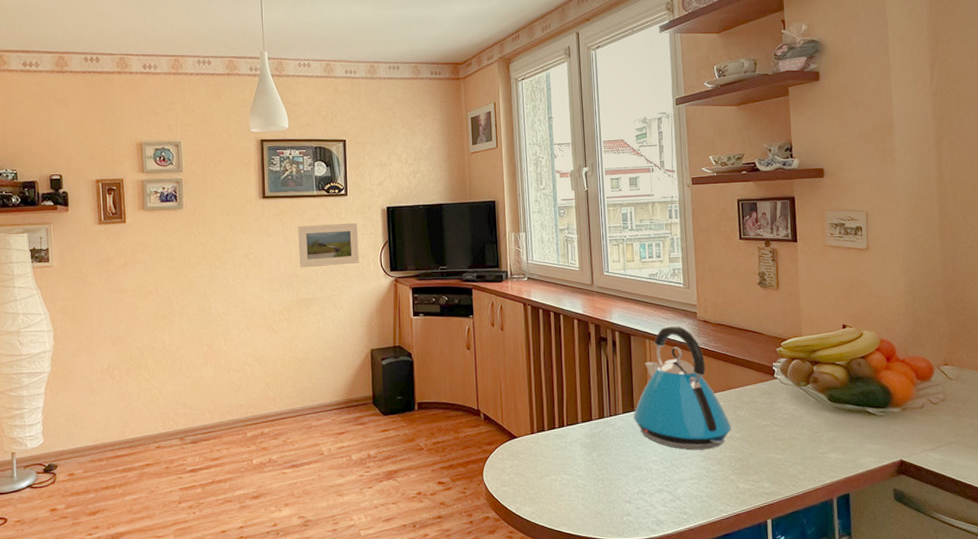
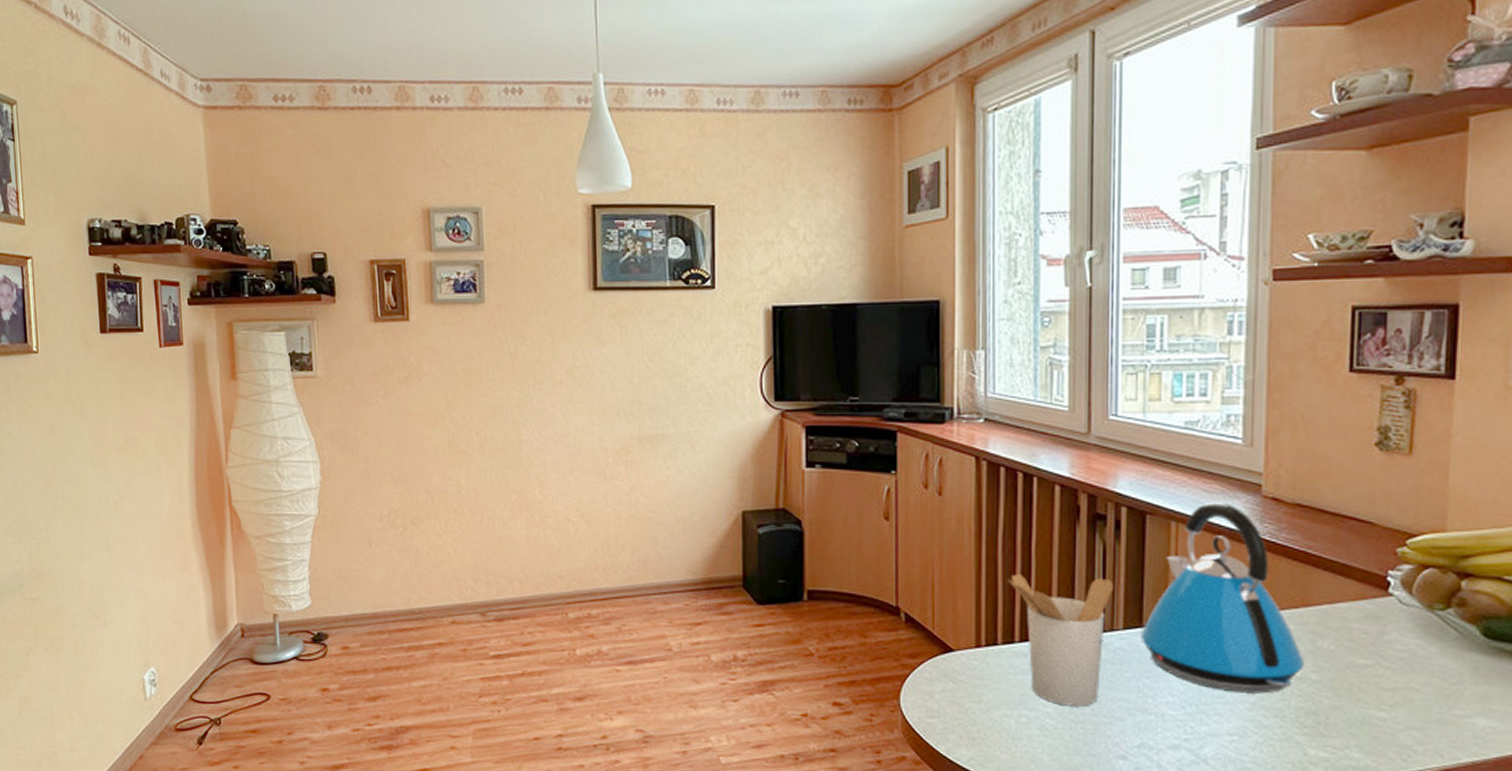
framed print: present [298,223,360,268] -> none [642,329,730,392]
utensil holder: none [549,380,614,470] -> present [1008,574,1113,707]

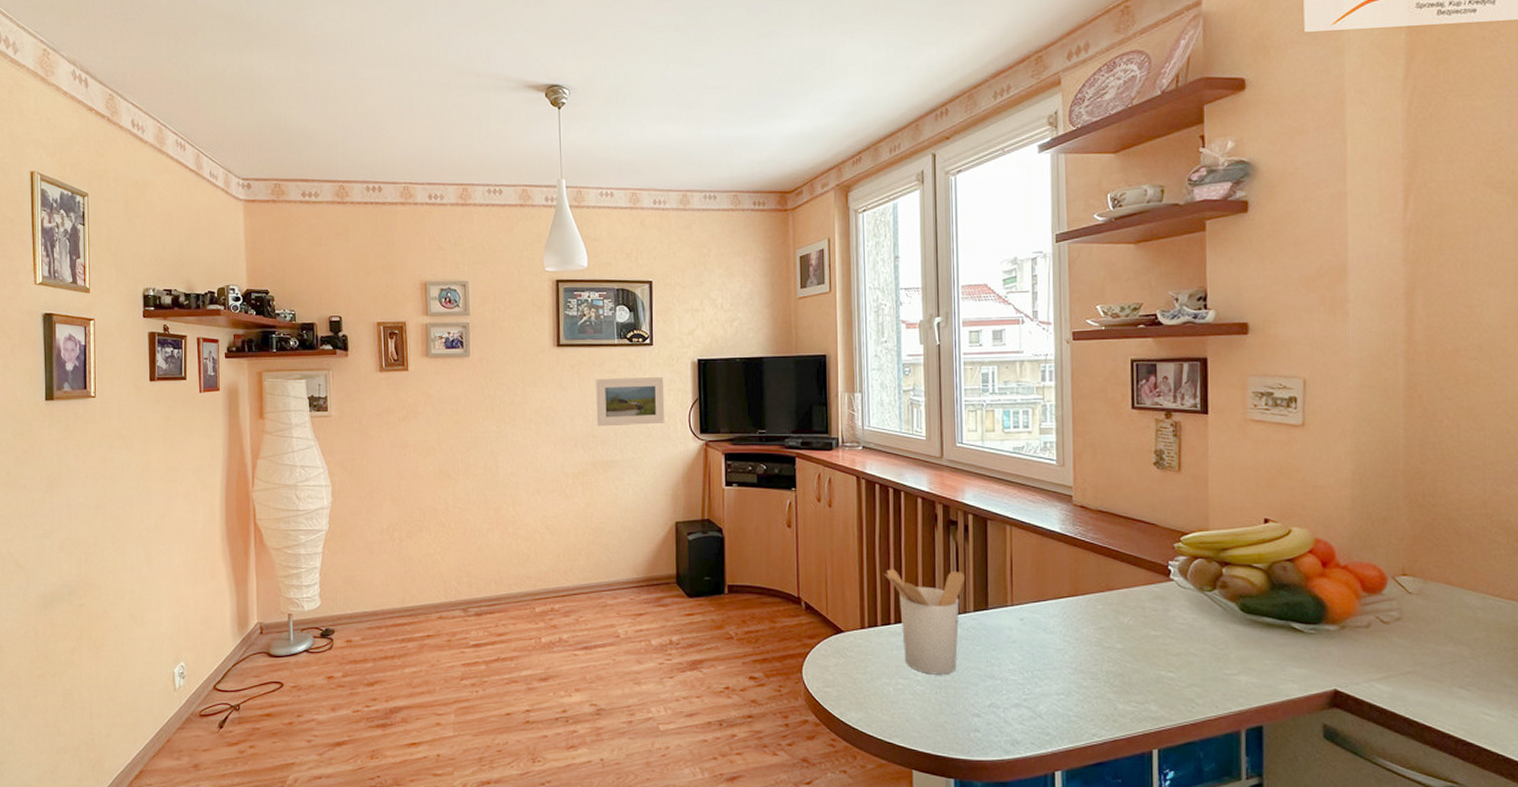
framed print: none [642,329,730,392] -> present [596,377,665,427]
kettle: present [1141,501,1304,694] -> none [987,509,1111,661]

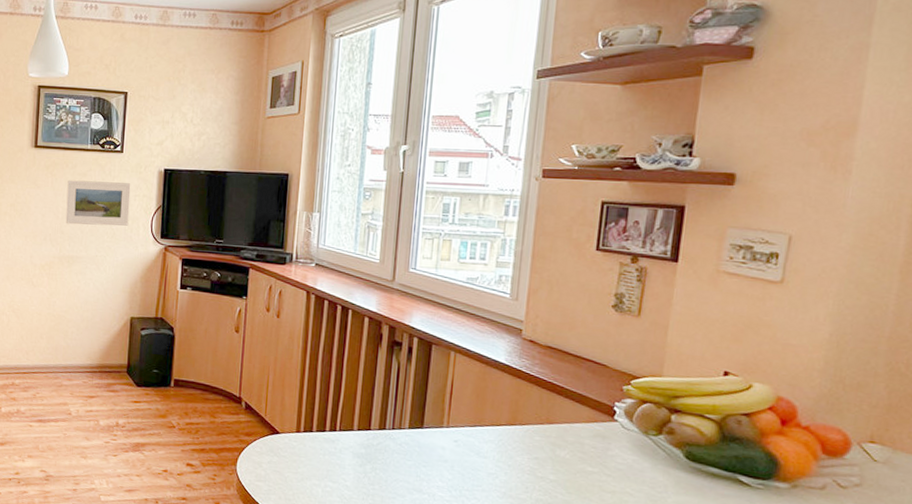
utensil holder: present [884,569,965,675] -> none [324,380,403,484]

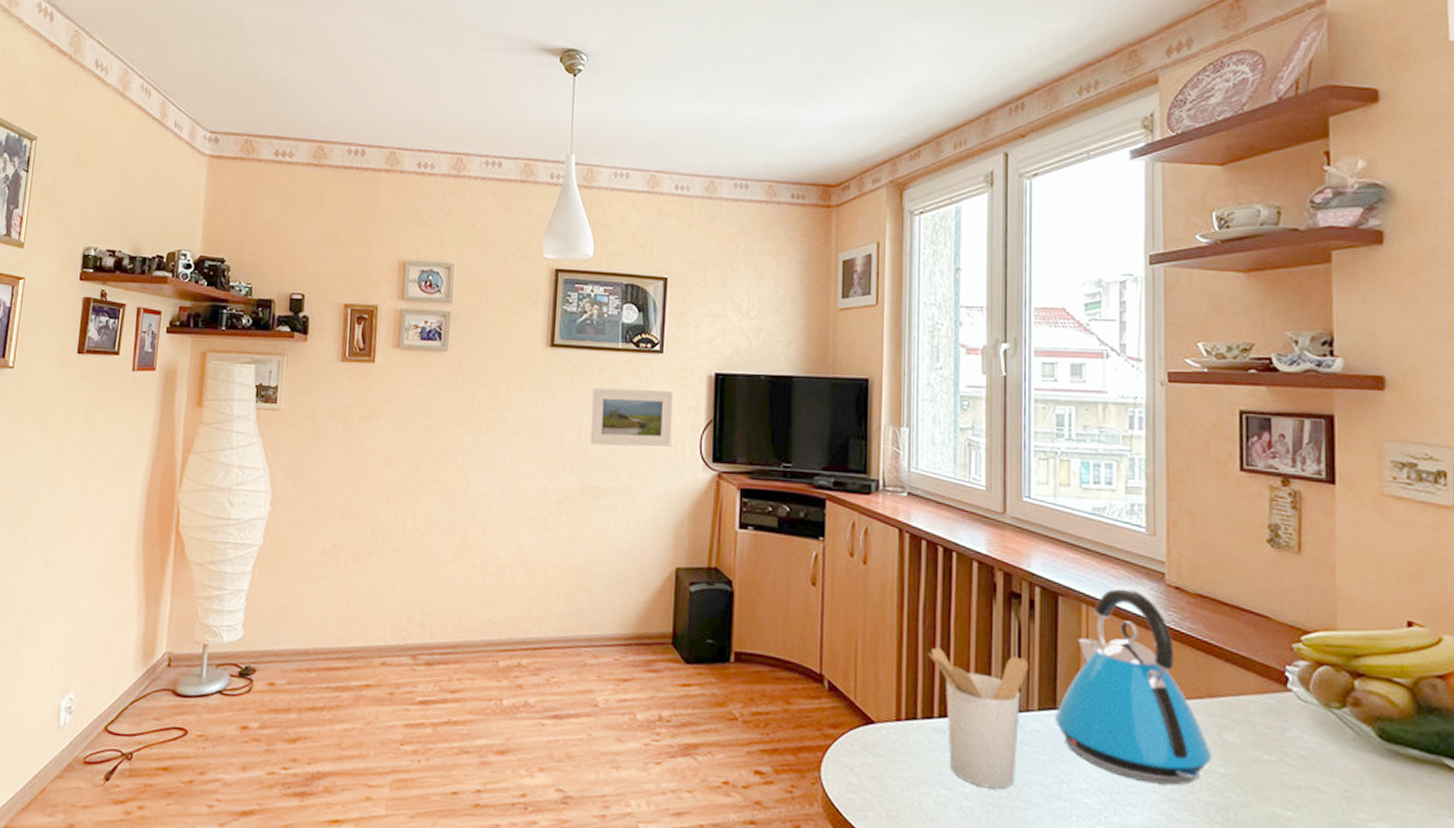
utensil holder: none [324,380,403,484] -> present [928,647,1028,790]
kettle: none [421,339,545,486] -> present [1055,587,1211,786]

